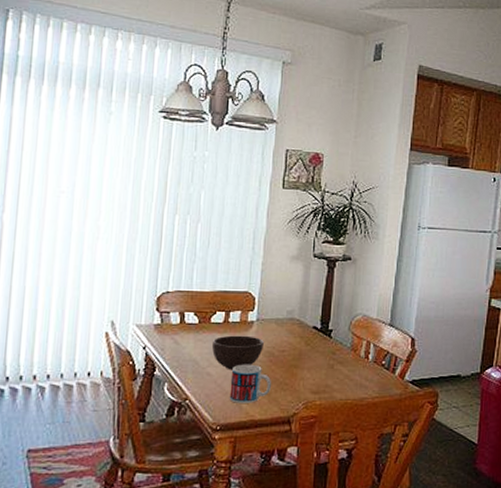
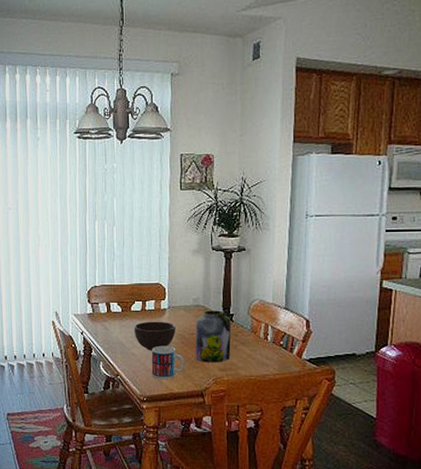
jar: none [285,324,329,384] -> present [195,310,231,363]

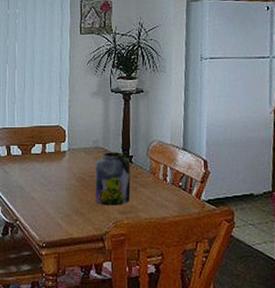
bowl: present [133,321,176,351] -> none [33,164,76,195]
mug: present [151,345,185,379] -> none [51,188,85,223]

